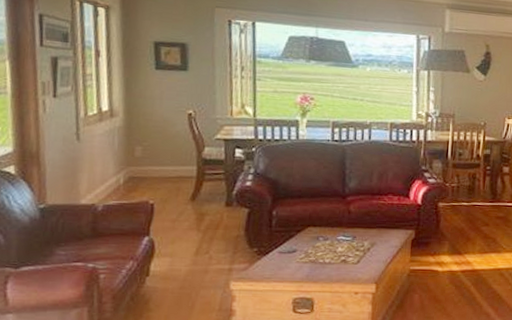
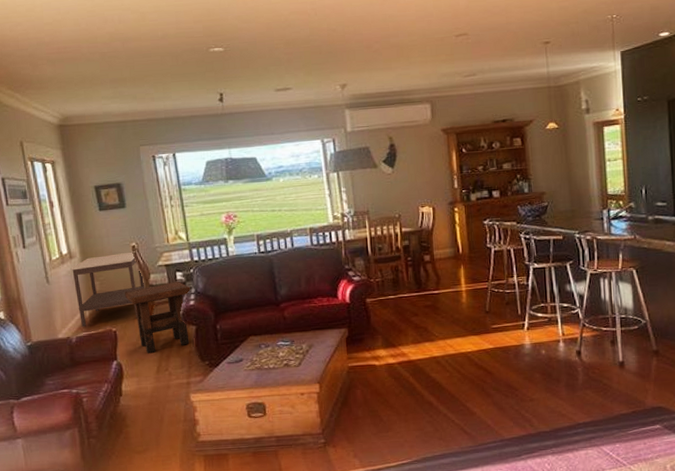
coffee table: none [110,119,197,195] -> present [72,251,145,327]
side table: none [170,158,249,233] -> present [124,282,190,354]

